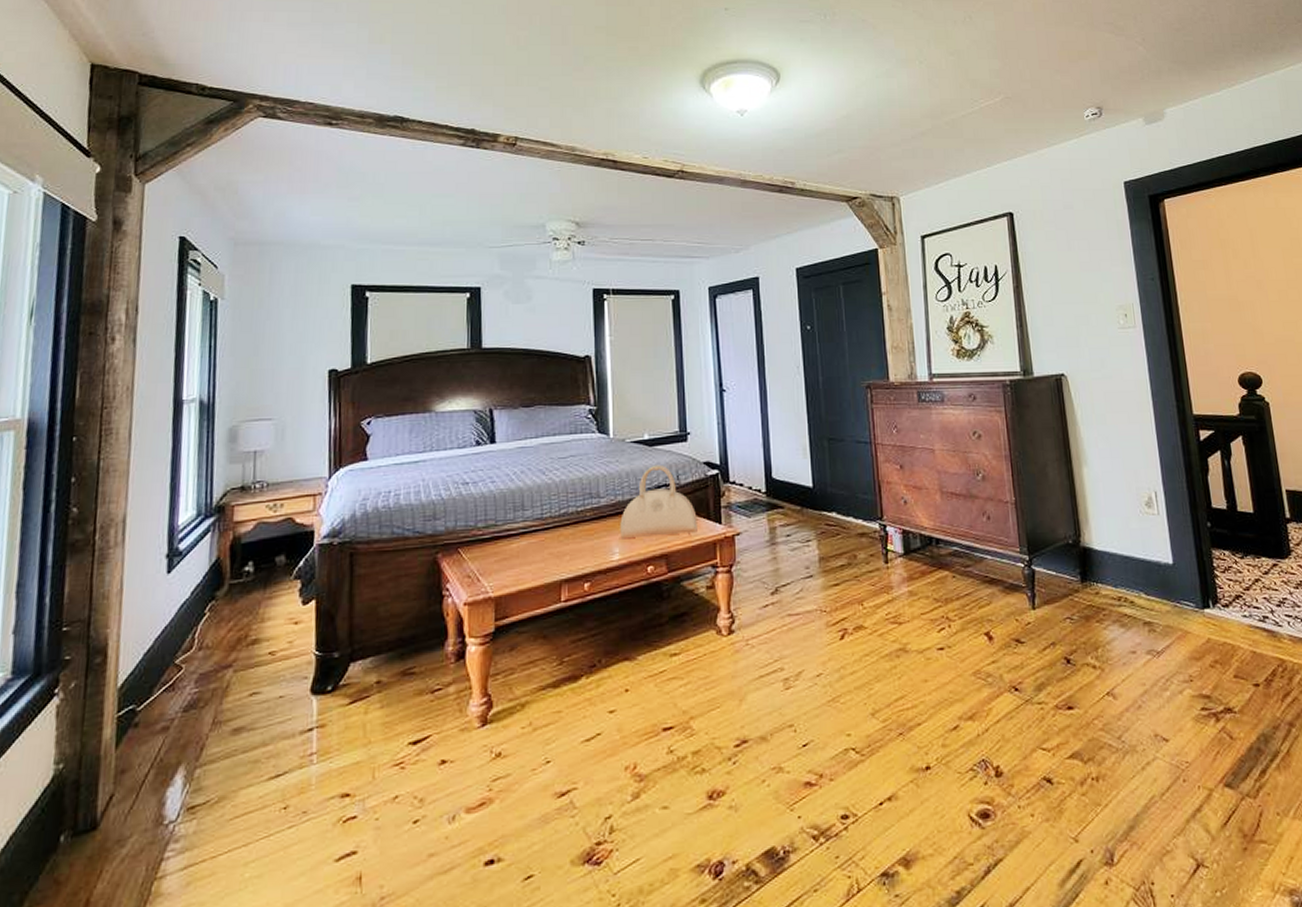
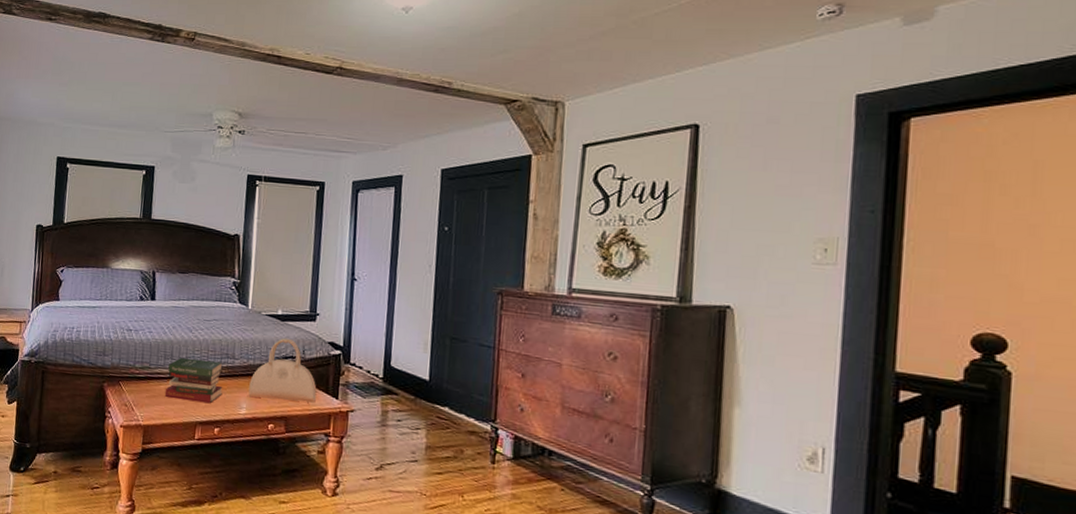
books: none [518,504,589,557] -> present [164,357,223,404]

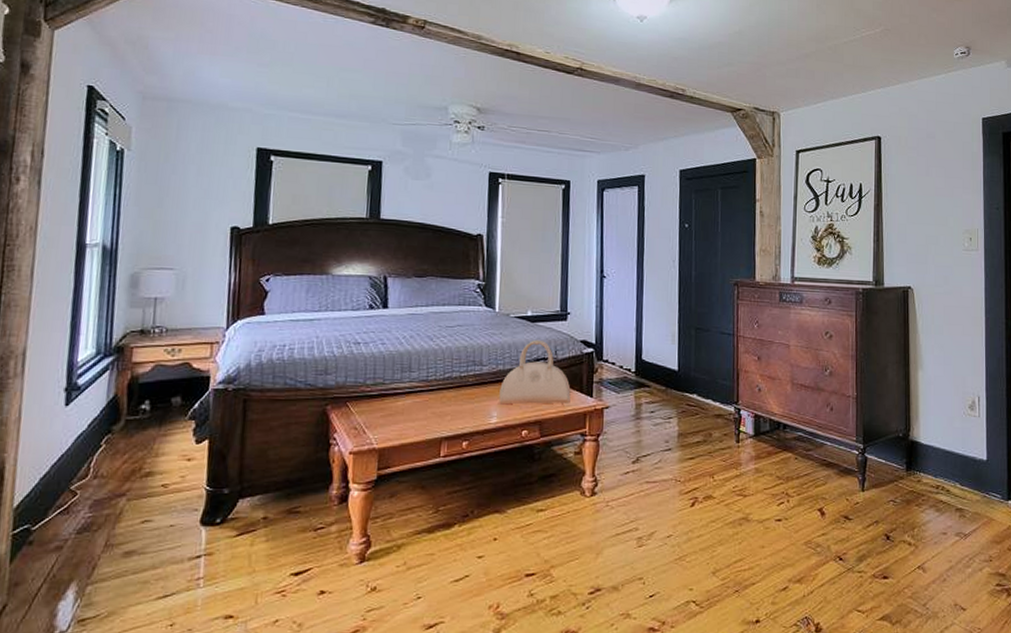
books: present [164,357,223,404] -> none [403,369,471,416]

